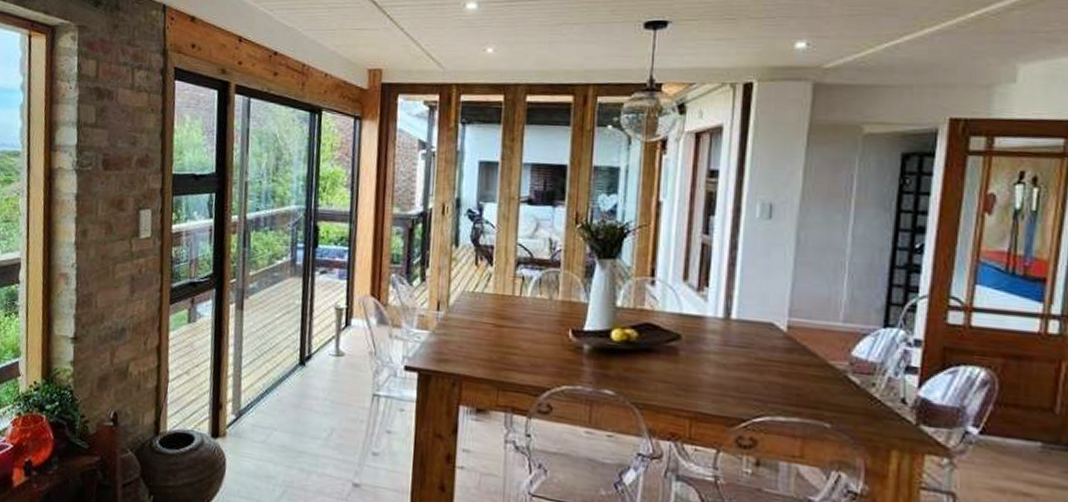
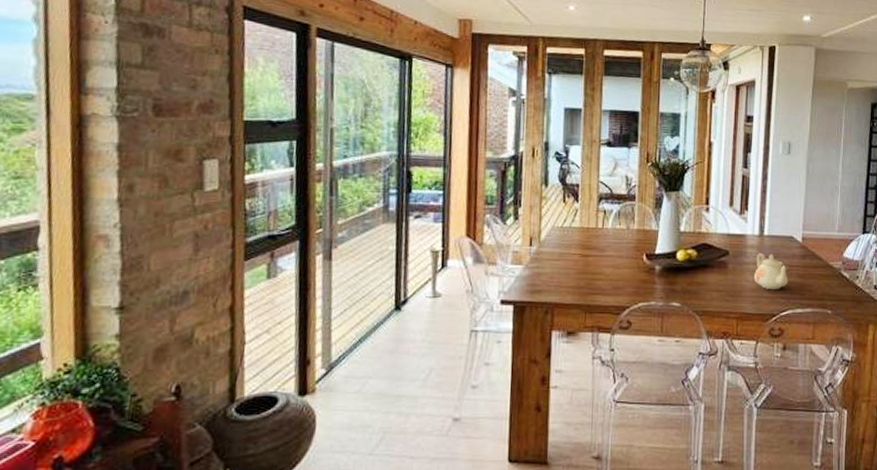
teapot: none [714,340,767,388] -> present [753,253,789,289]

